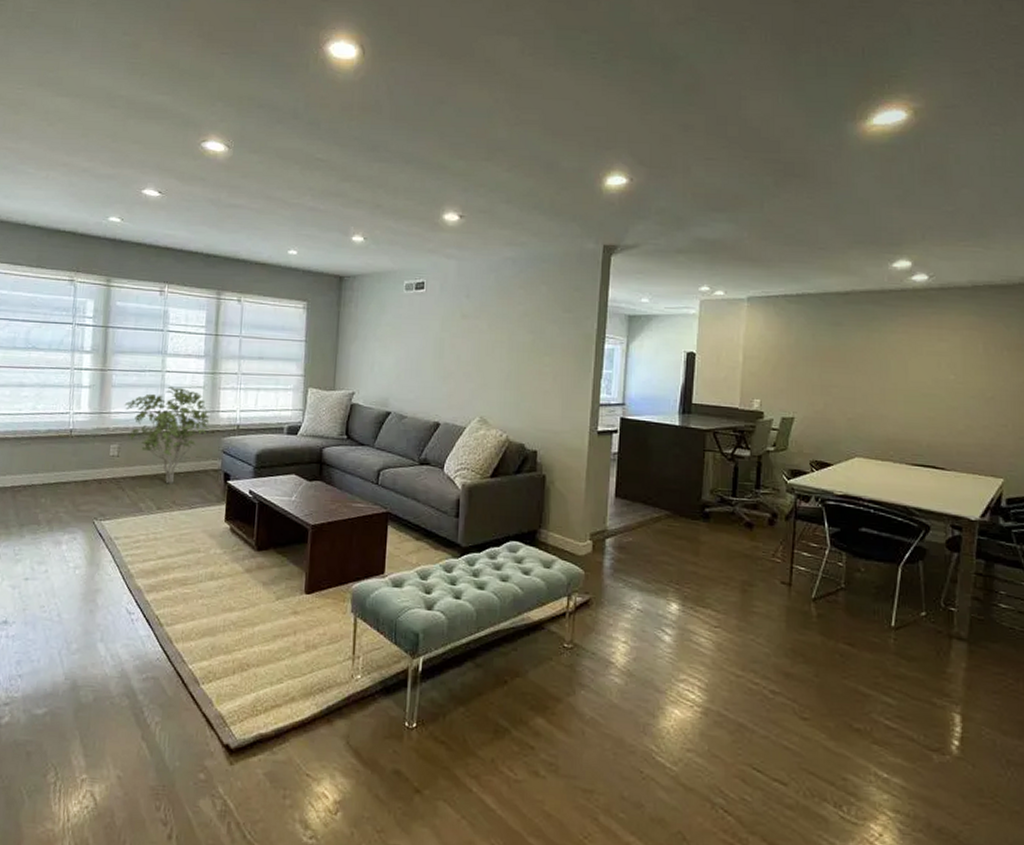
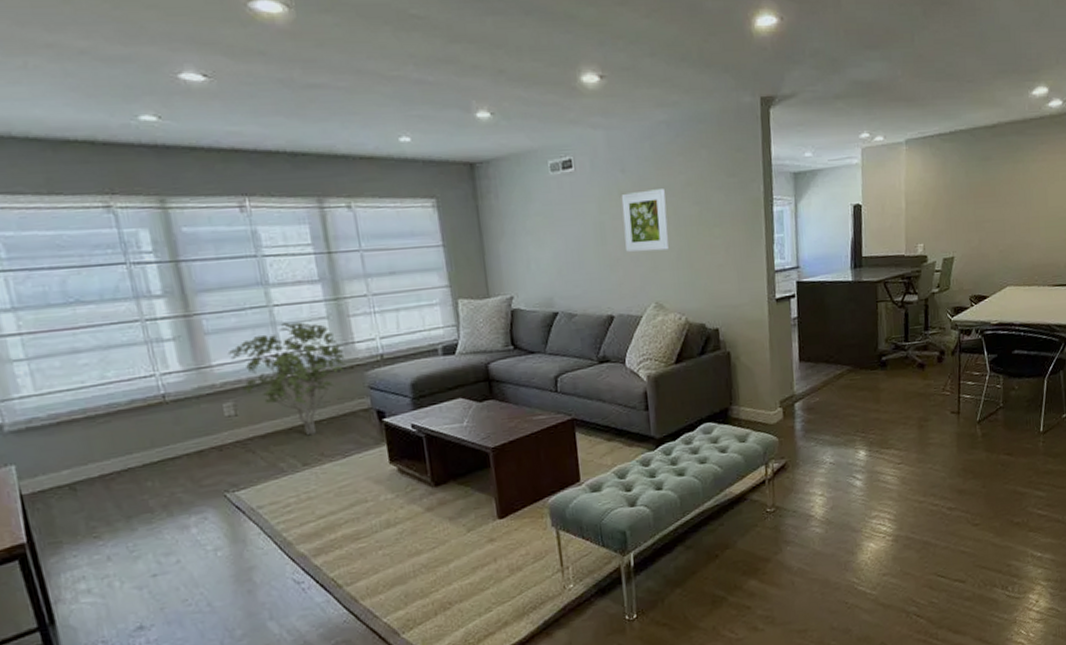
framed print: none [460,315,504,371] -> present [621,189,670,253]

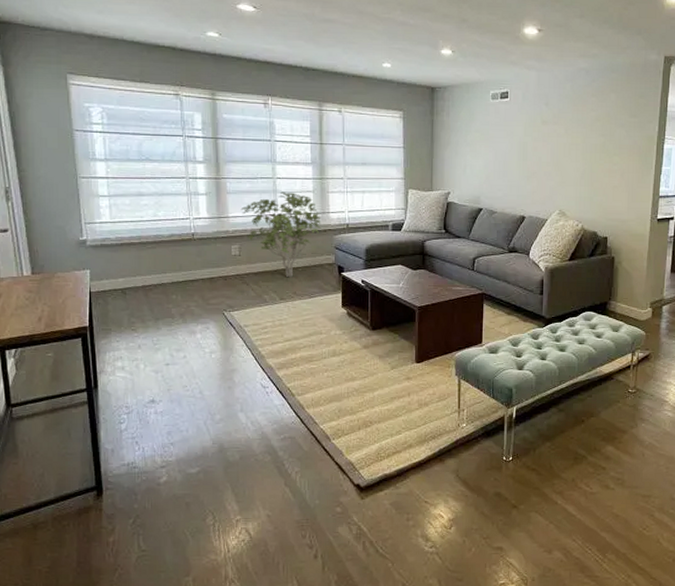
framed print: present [621,189,670,253] -> none [542,121,579,170]

